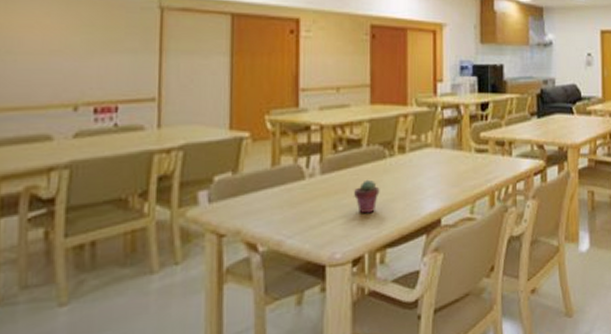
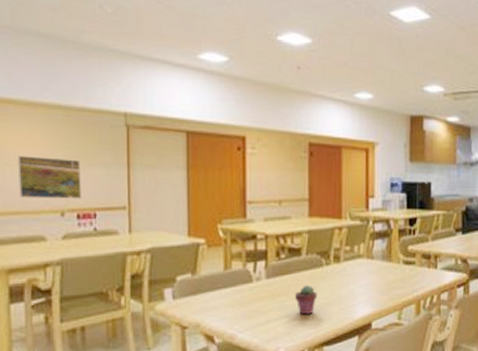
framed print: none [21,43,102,91] -> present [17,156,81,199]

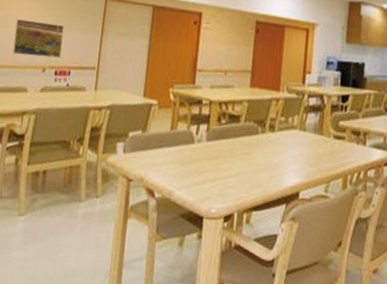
potted succulent: present [295,285,318,314] -> none [231,150,251,178]

